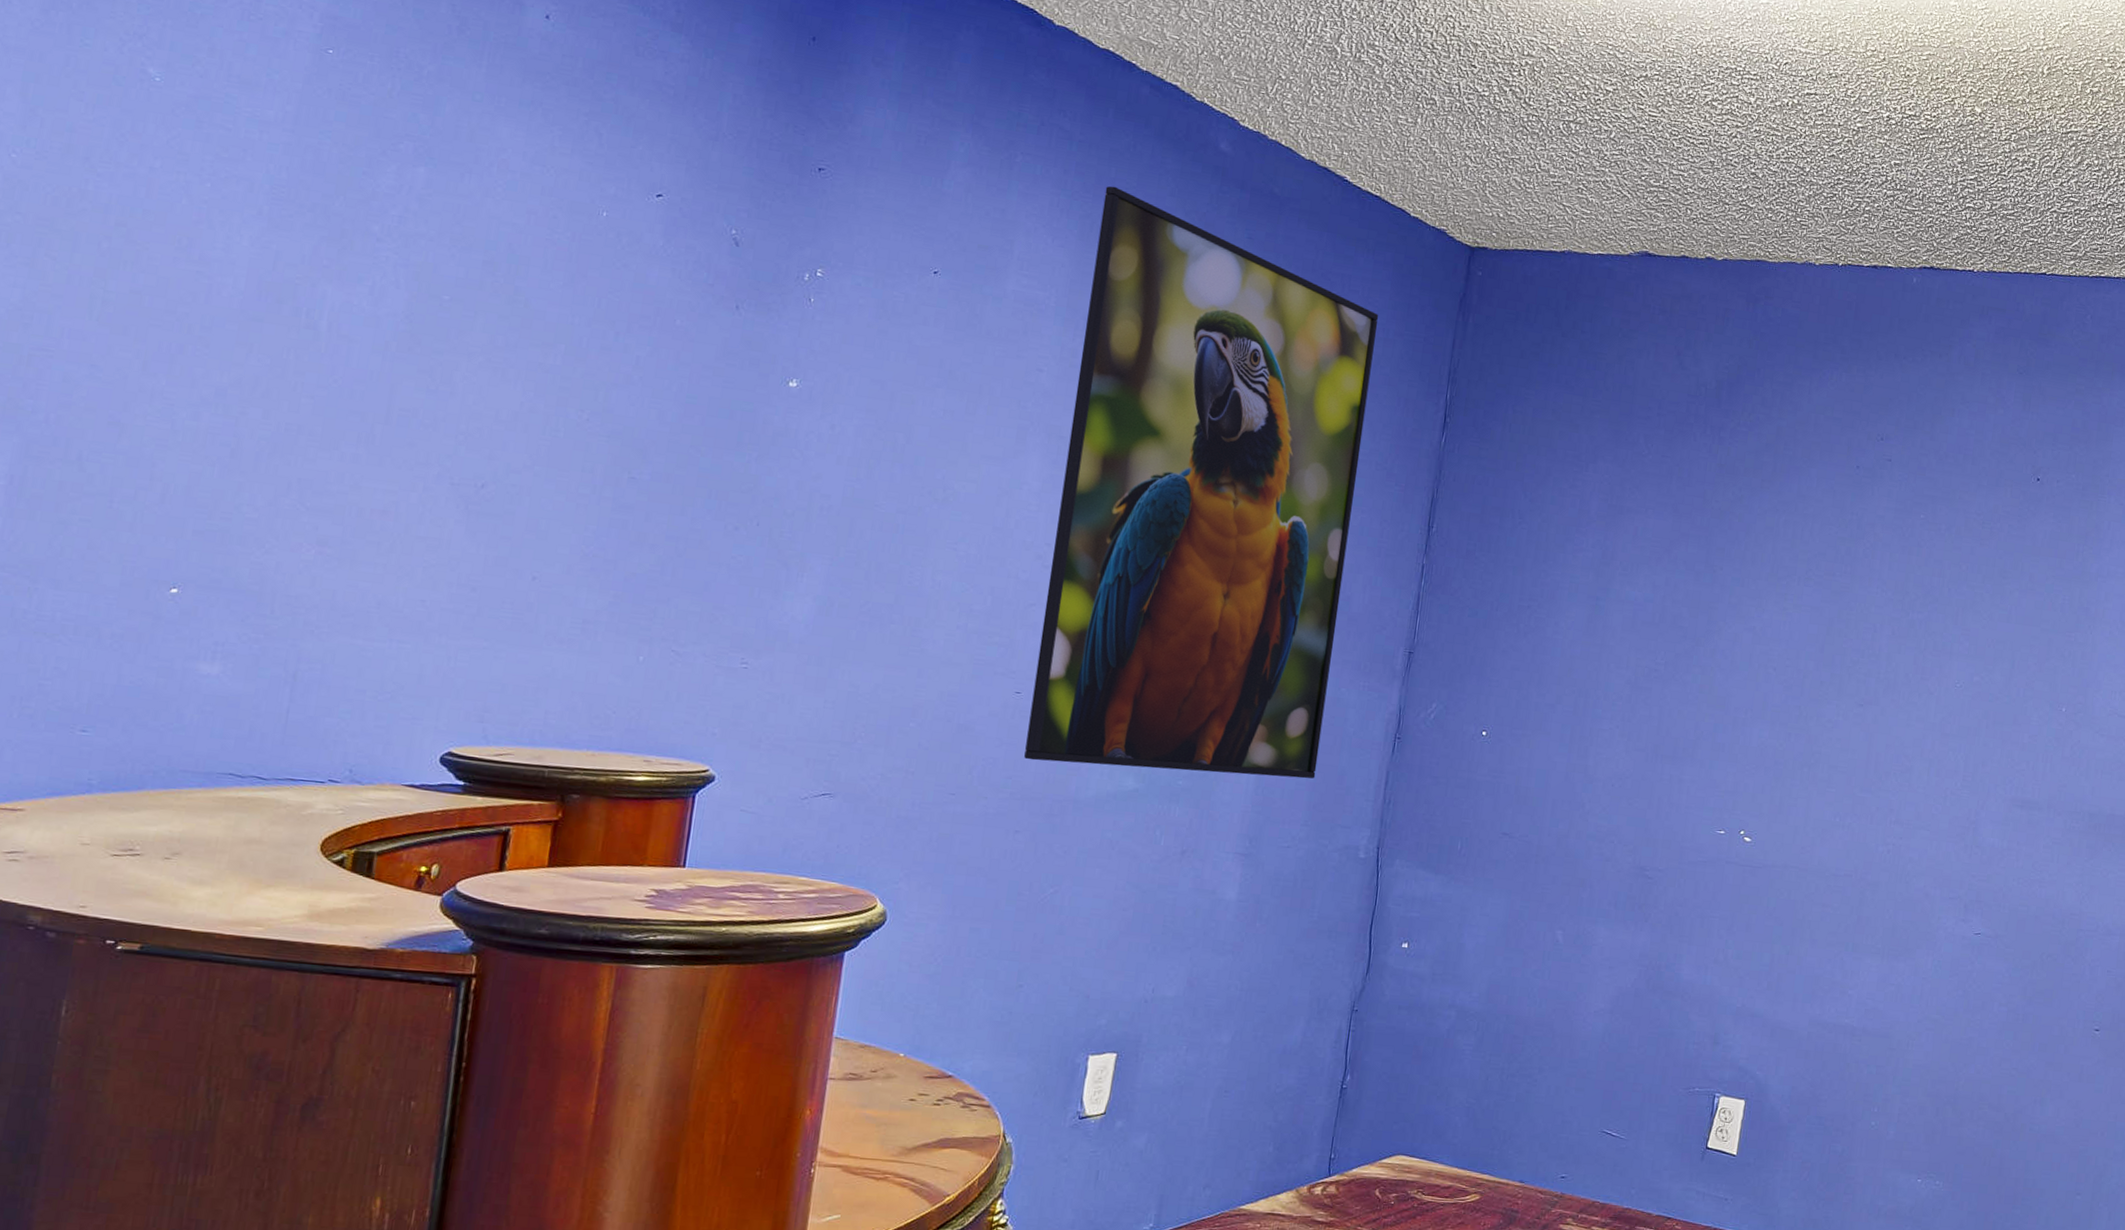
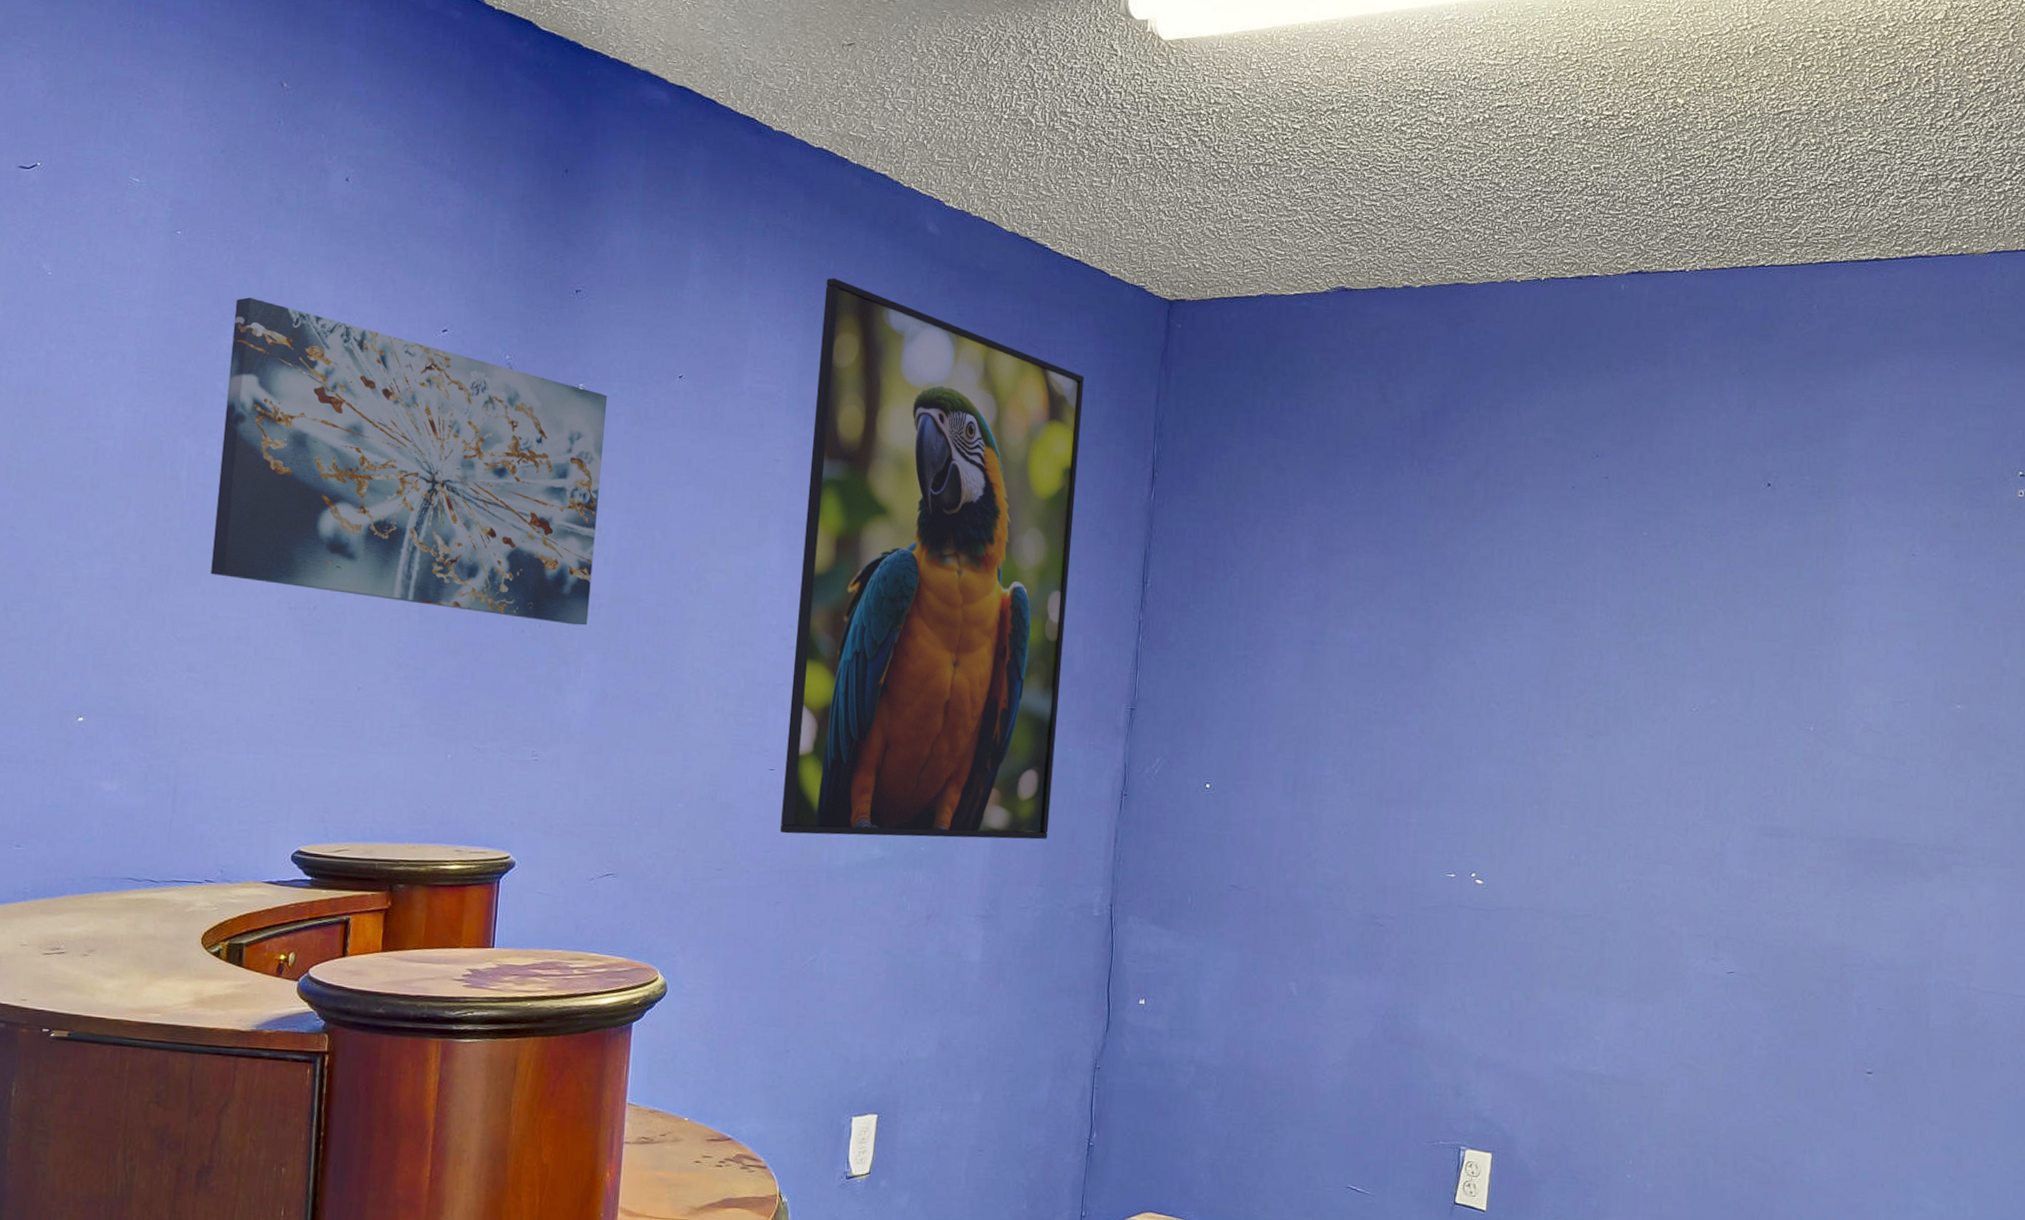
wall art: none [352,133,850,528] -> present [210,297,608,626]

